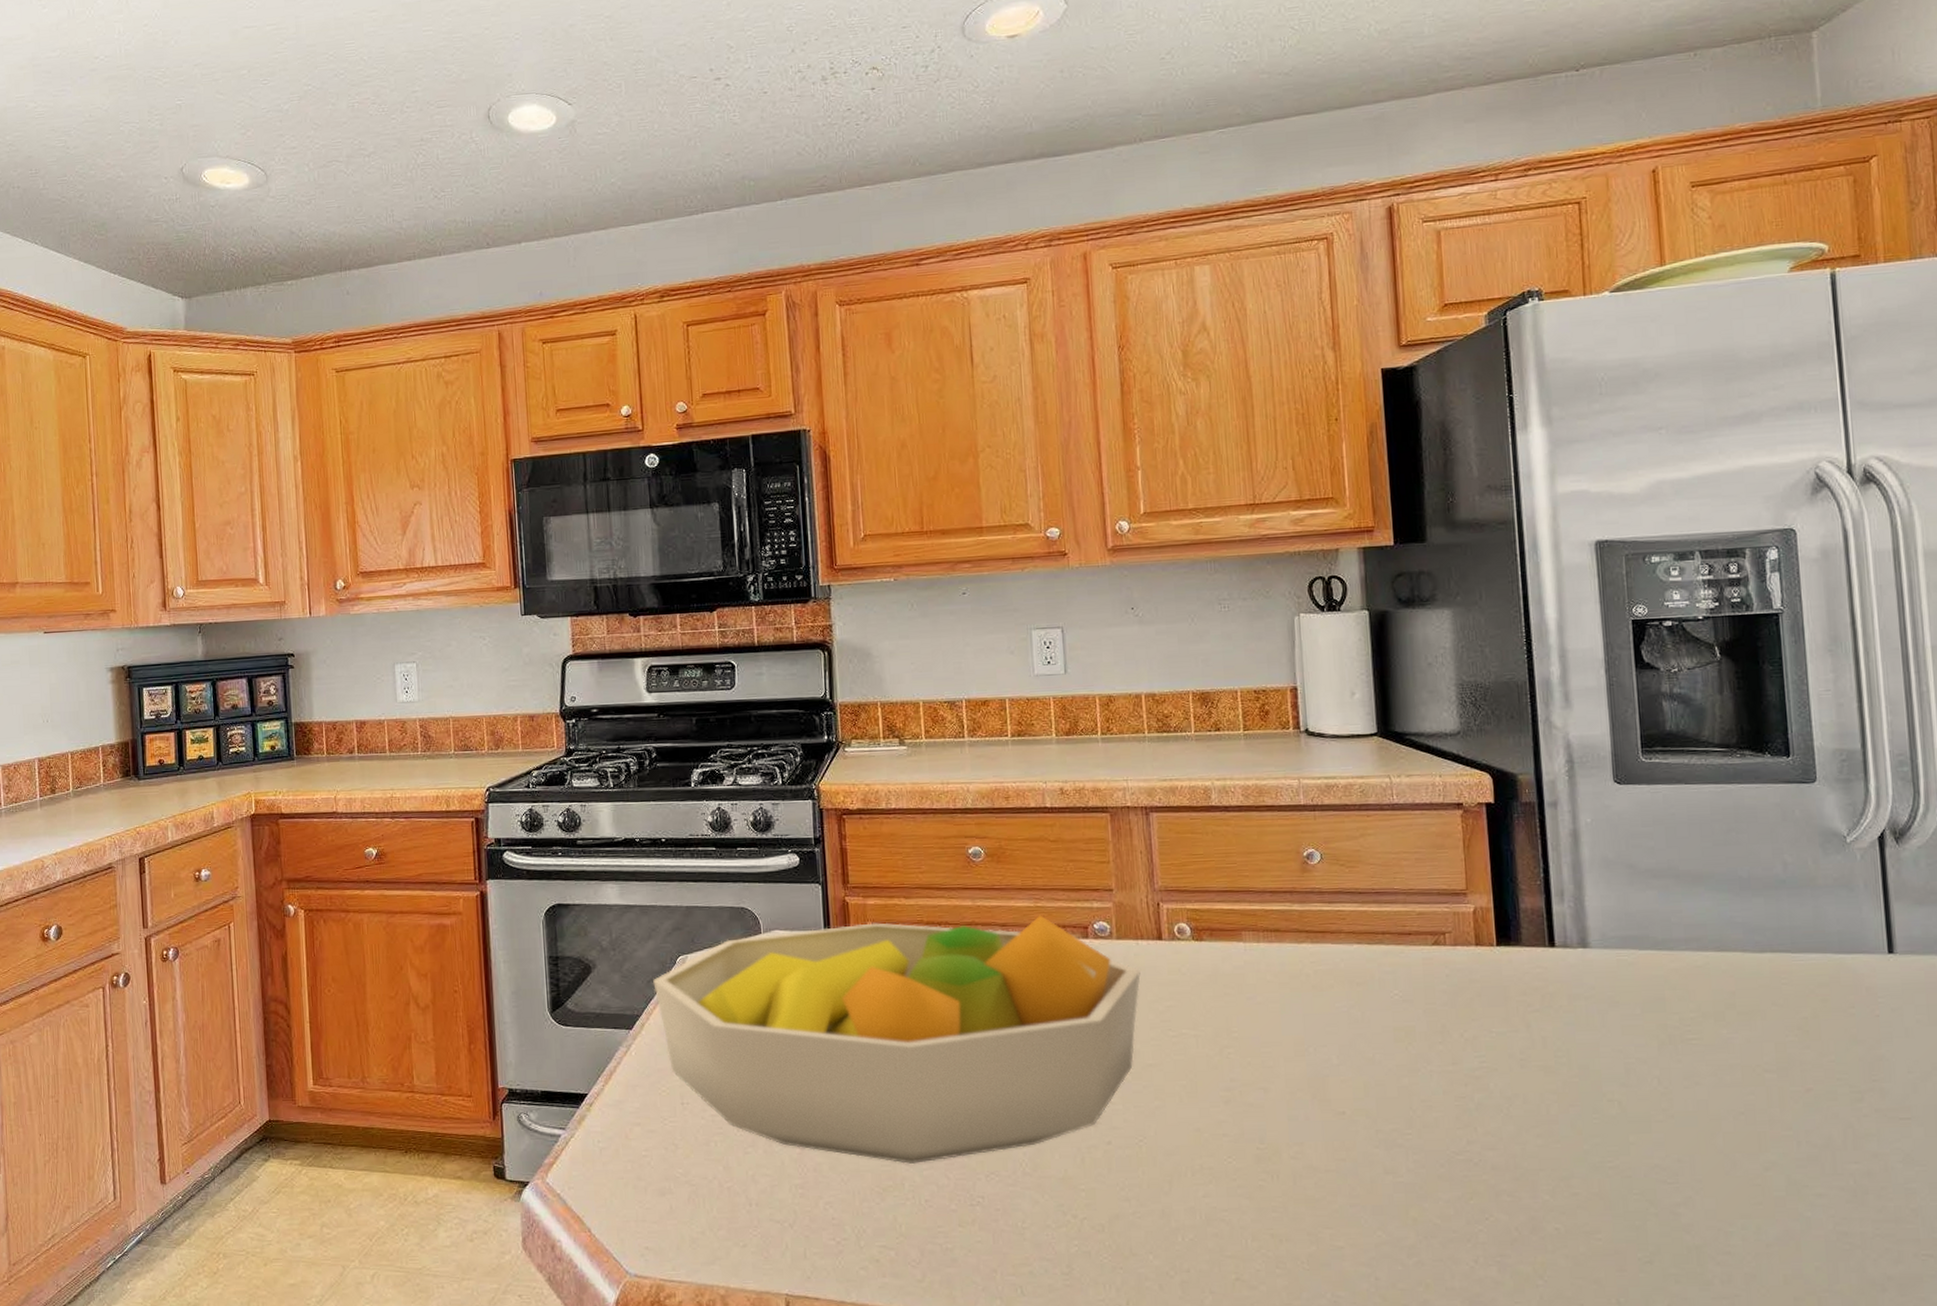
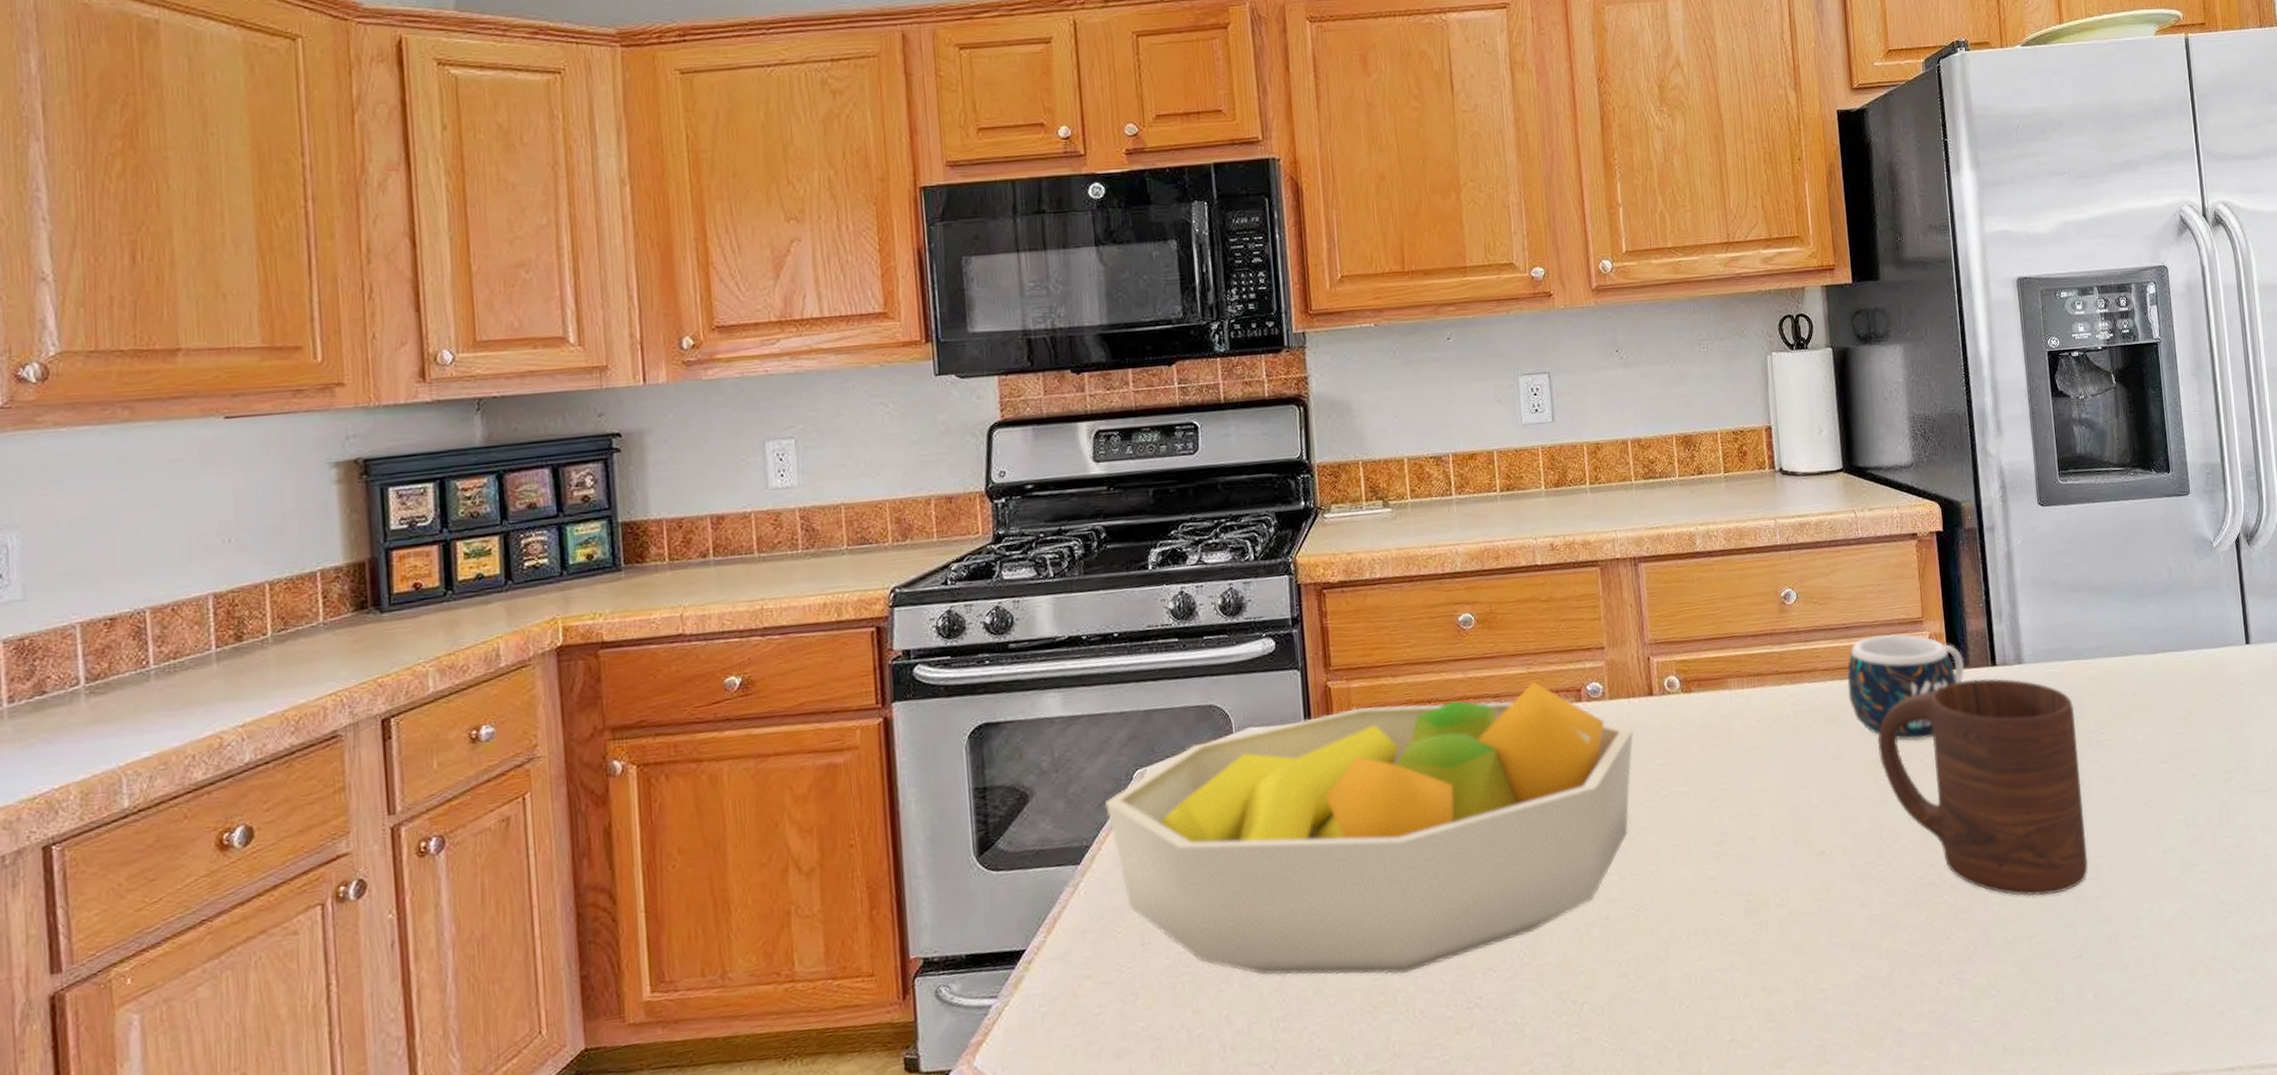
mug: none [1376,903,1516,1014] -> present [1847,634,1965,741]
cup: none [1410,957,1665,1193] -> present [1878,678,2089,896]

